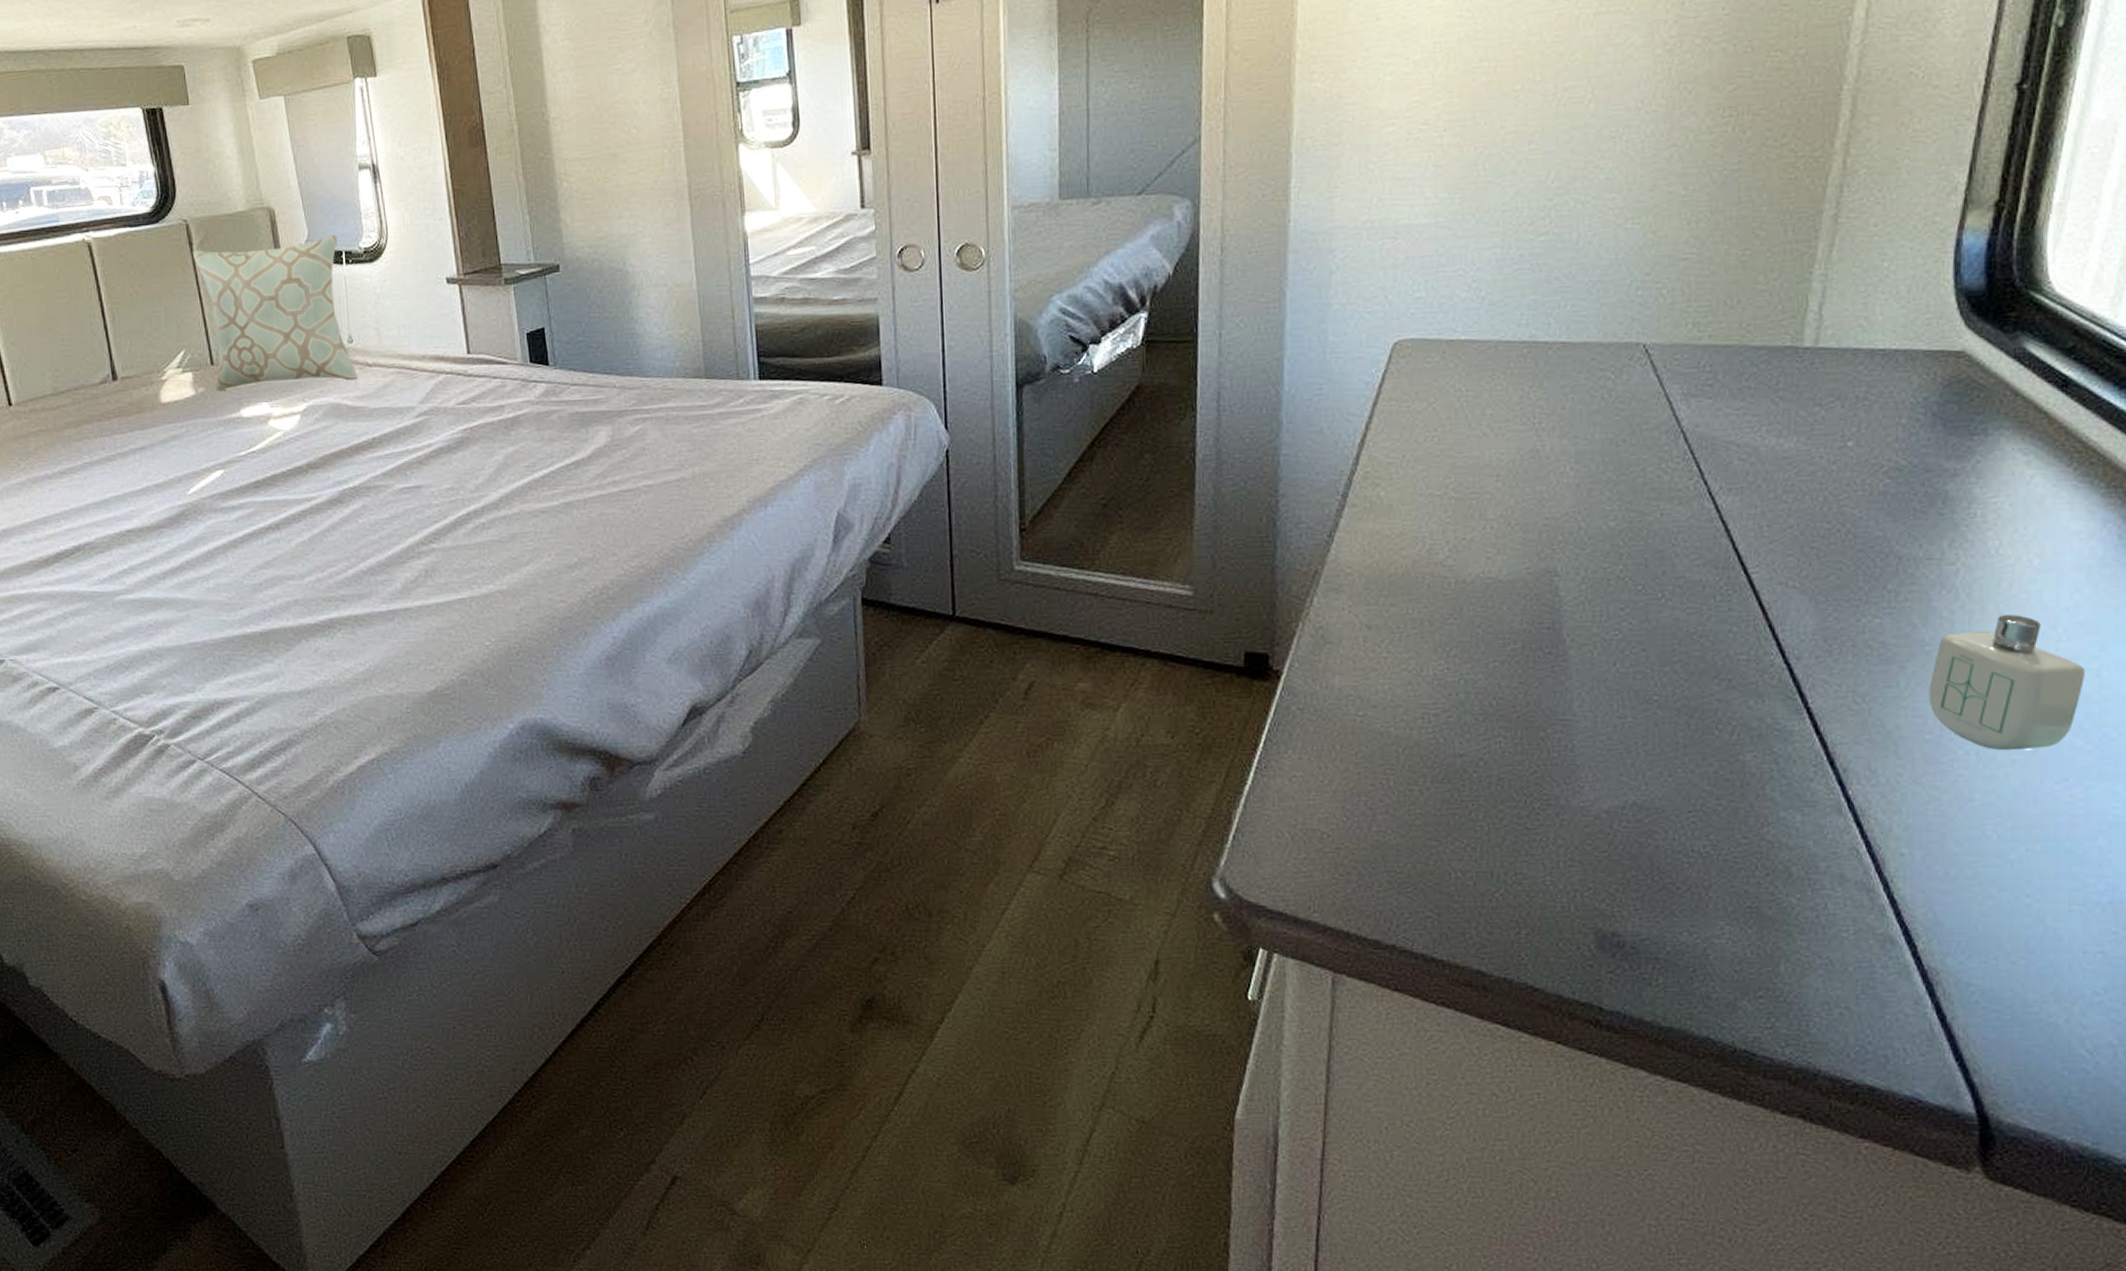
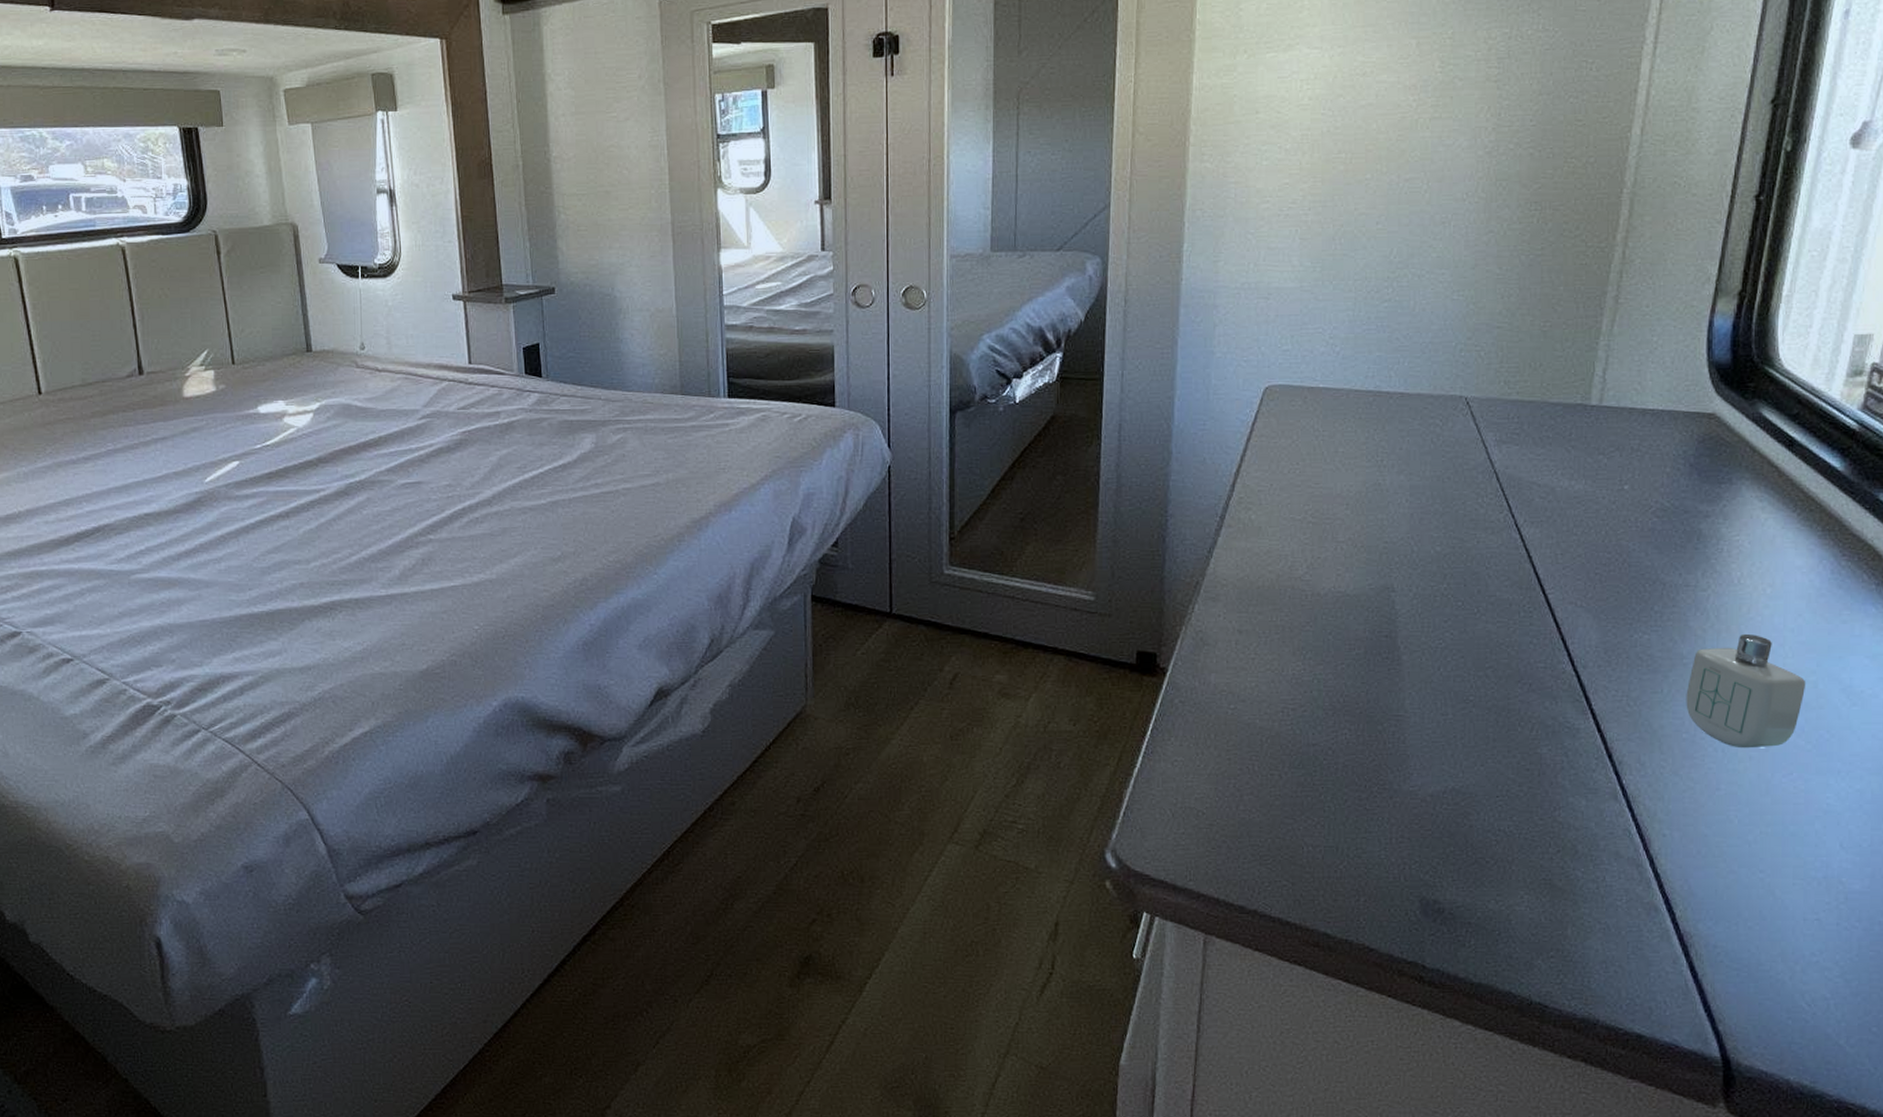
pillow: present [193,235,357,391] -> none [220,251,367,389]

